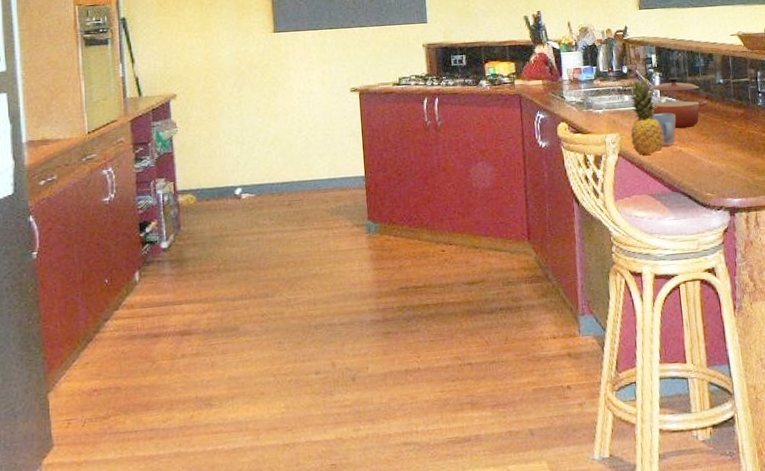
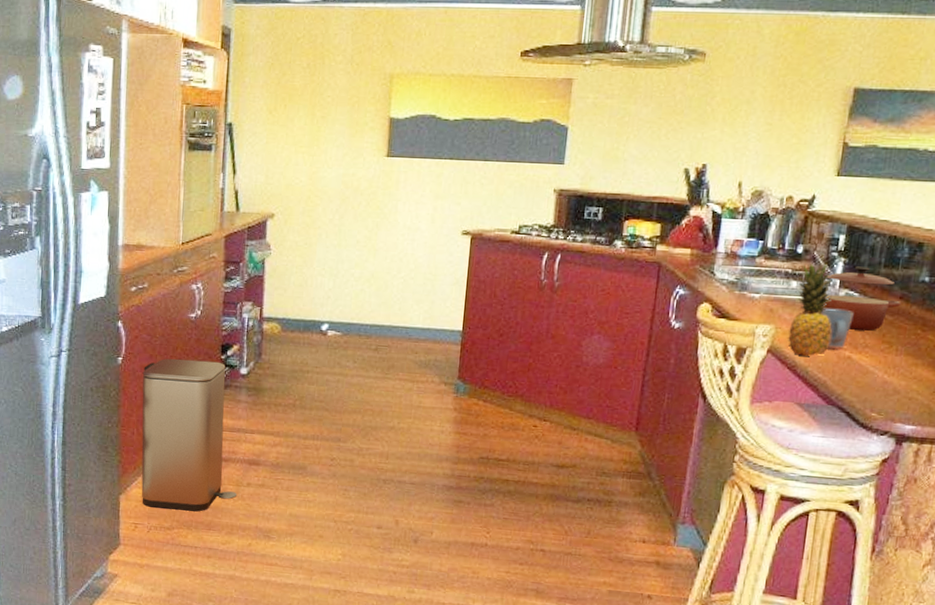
pedal bin: none [60,240,173,400] -> present [141,358,238,512]

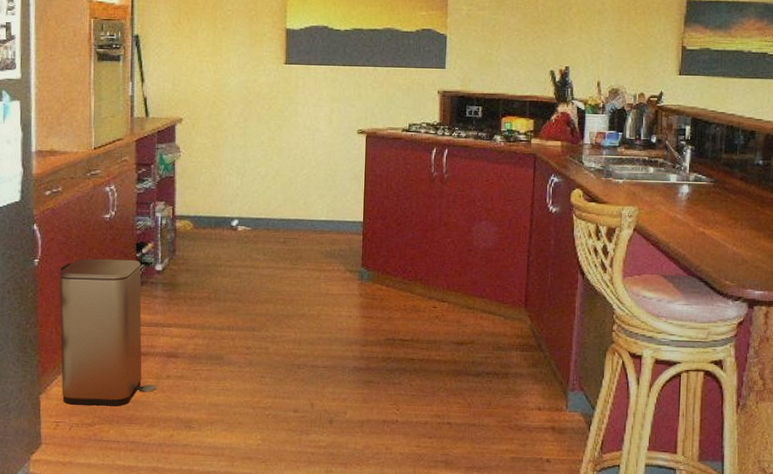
fruit: present [788,262,832,356] -> none [650,150,686,233]
mug: present [821,308,854,350] -> none [676,190,703,227]
saucepan: present [823,266,902,331] -> none [677,153,742,209]

